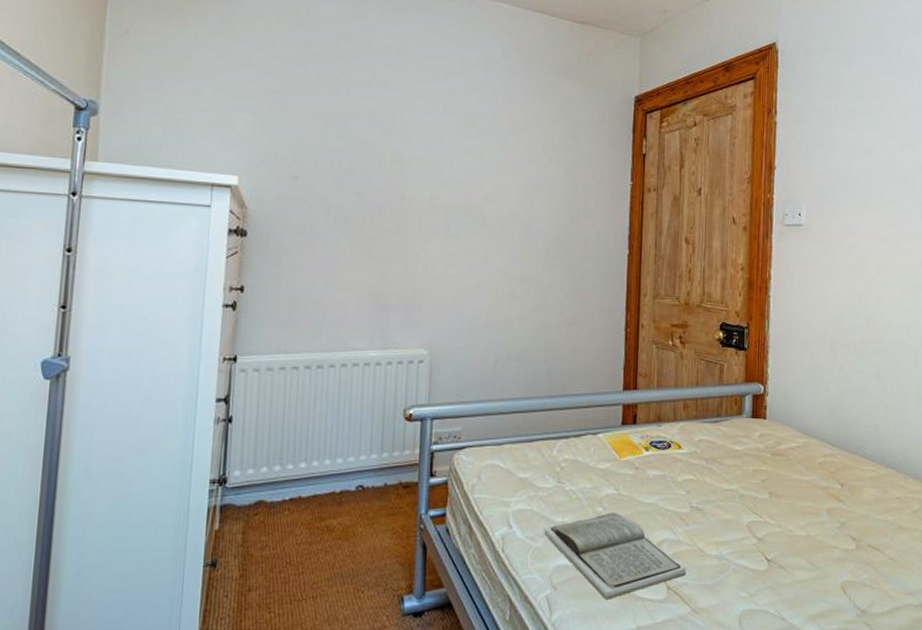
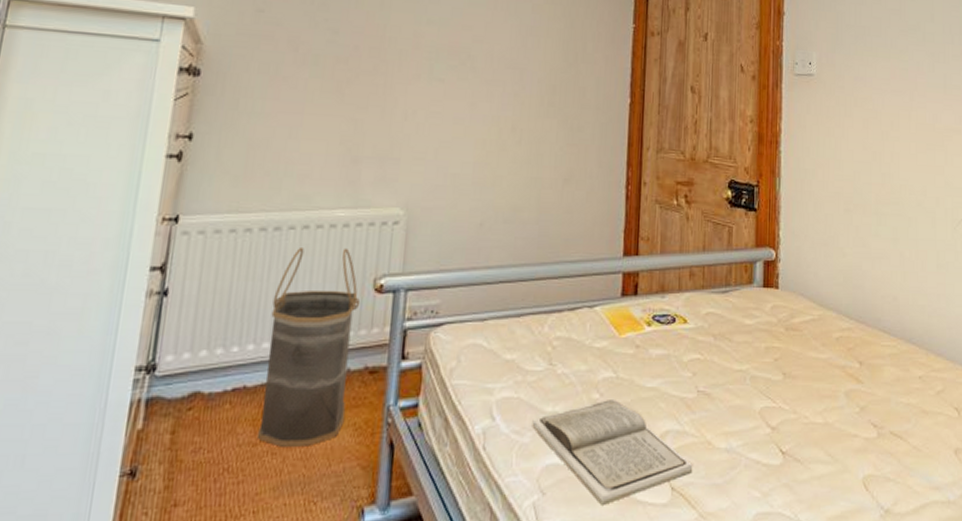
basket: none [312,382,393,546] -> present [256,246,361,447]

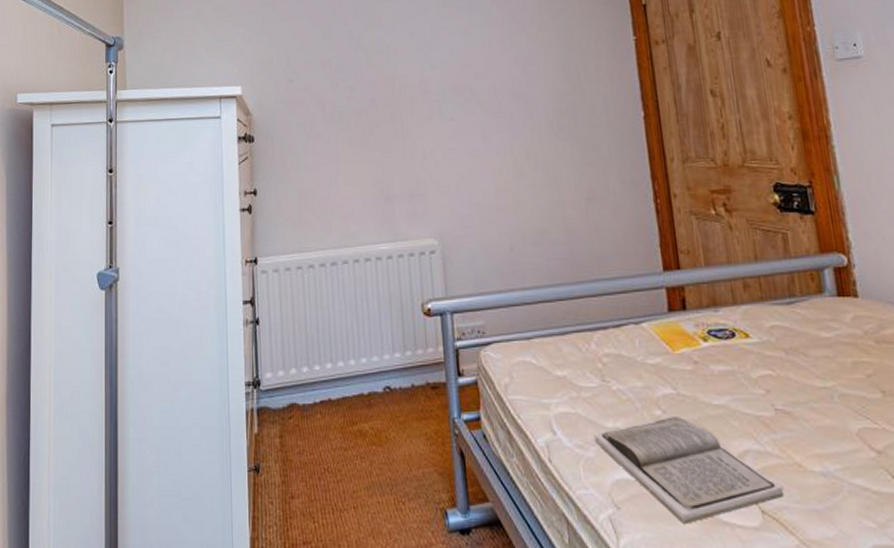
basket: present [256,246,361,447] -> none [340,277,417,452]

